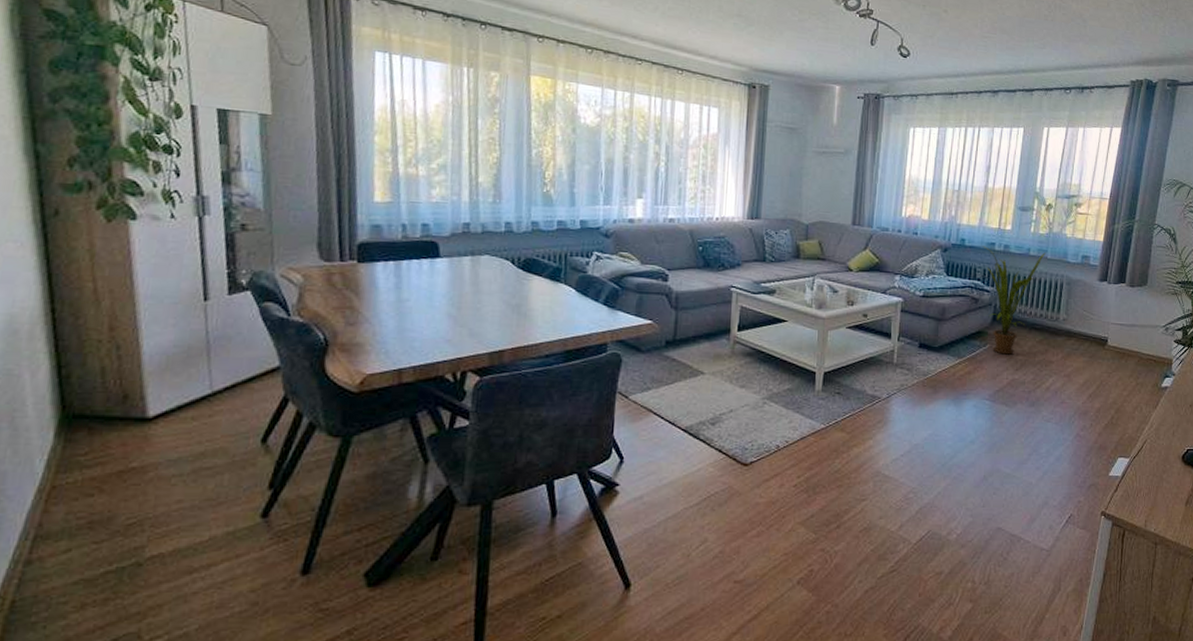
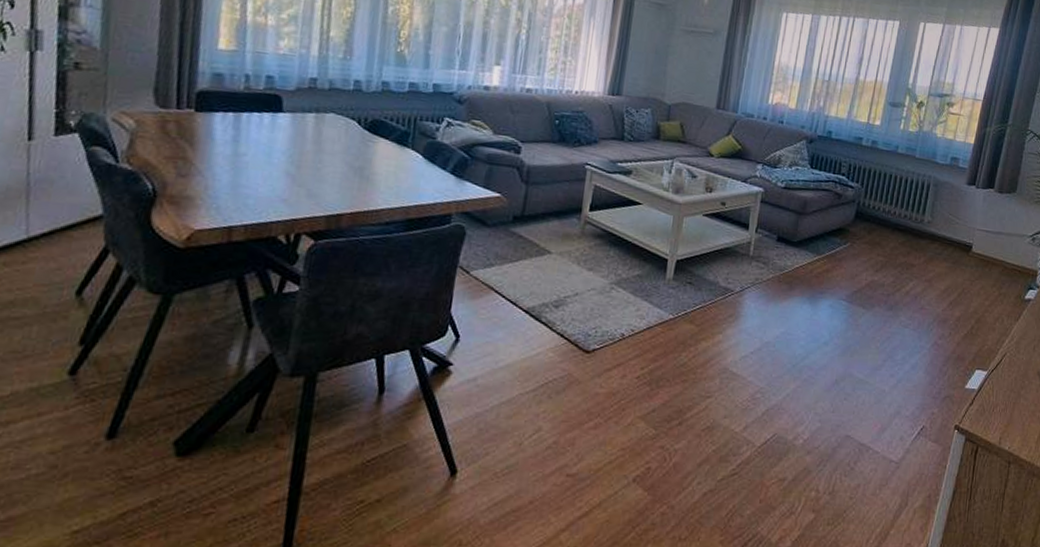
house plant: present [982,246,1046,355] -> none [849,140,915,255]

